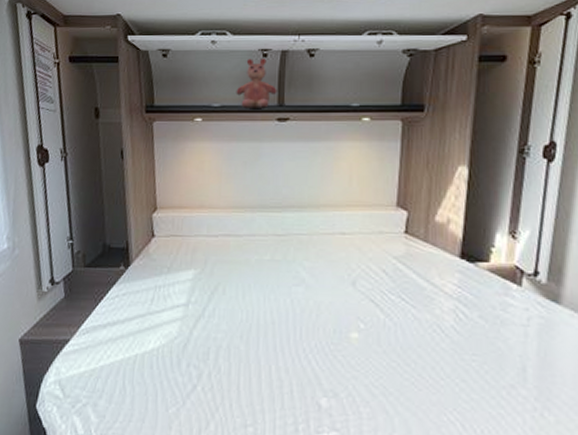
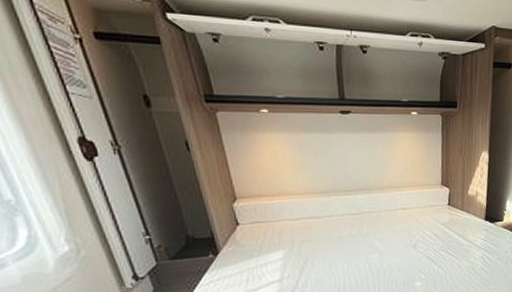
teddy bear: present [236,58,277,111] -> none [298,50,337,104]

